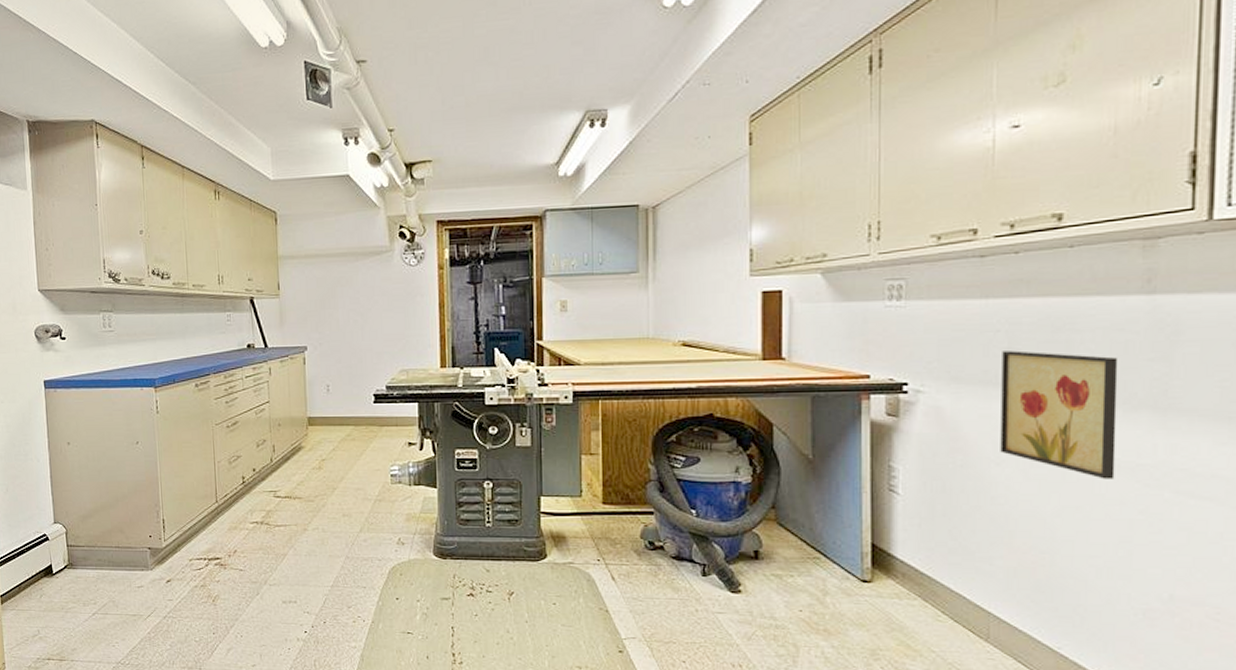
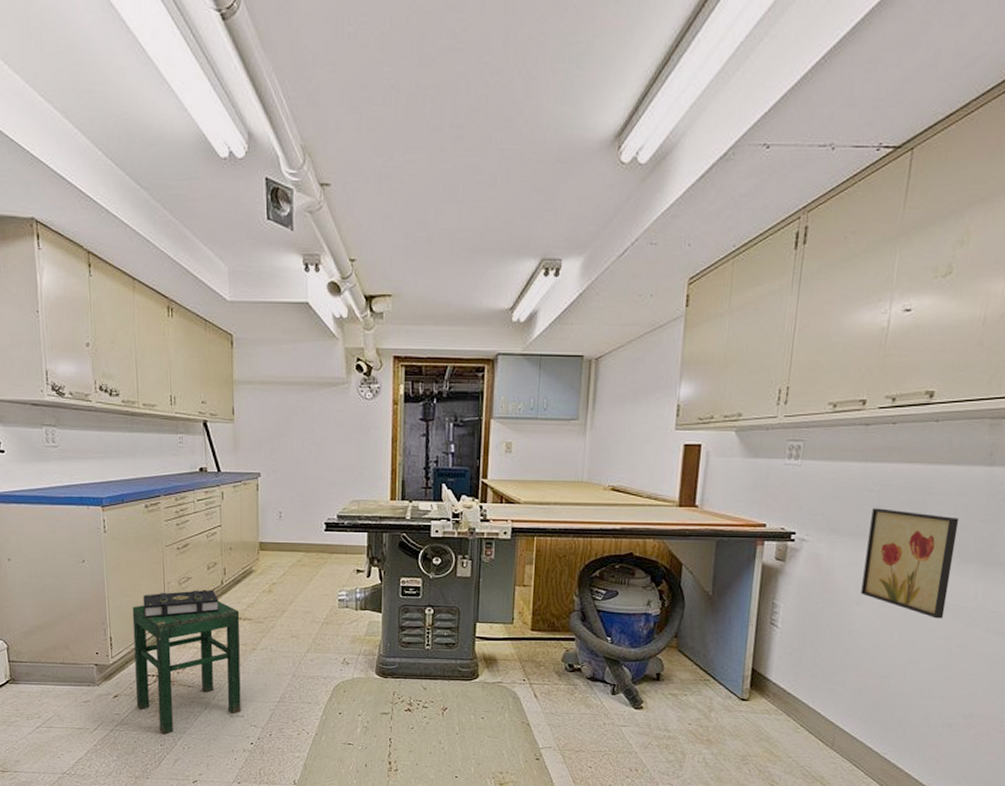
stool: none [184,479,294,622] -> present [132,601,241,735]
spell book: none [194,467,269,498] -> present [143,589,219,618]

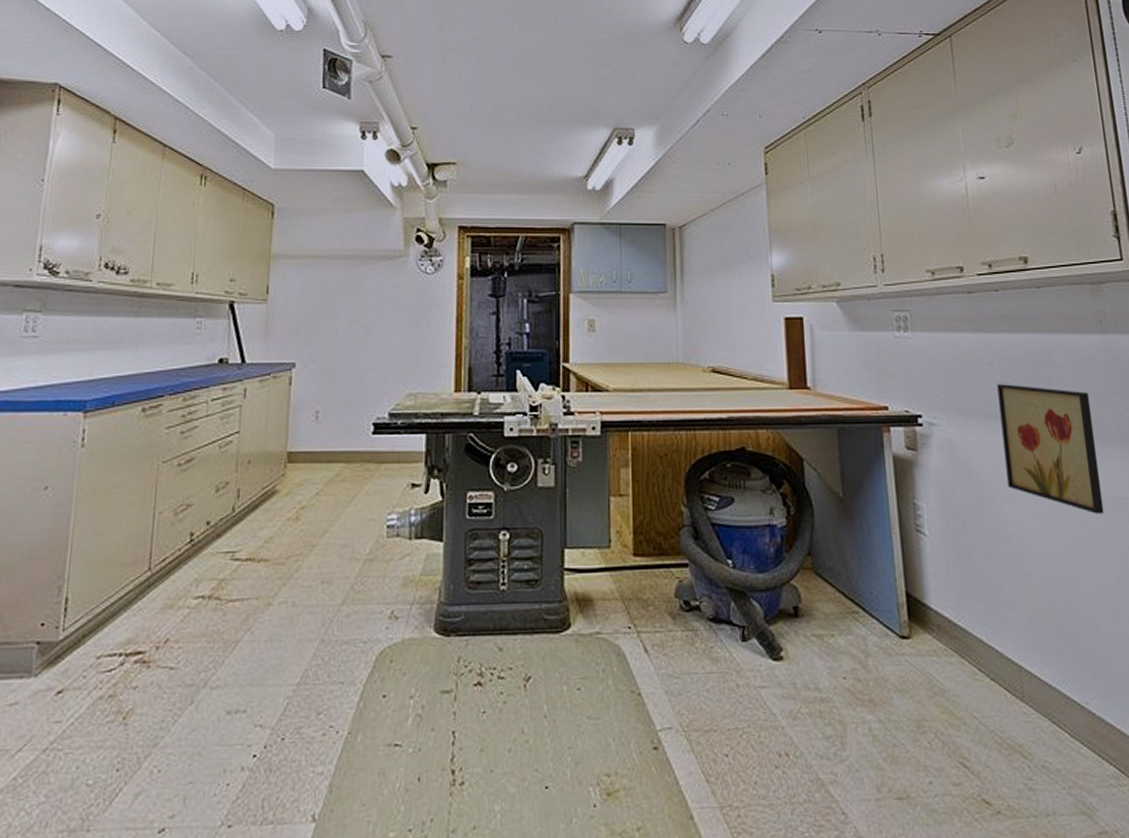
stool: present [132,601,241,735] -> none [88,535,254,751]
spell book: present [143,589,219,618] -> none [119,519,227,565]

